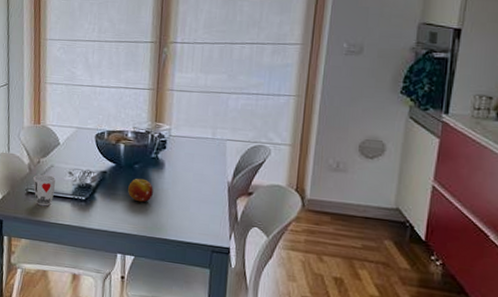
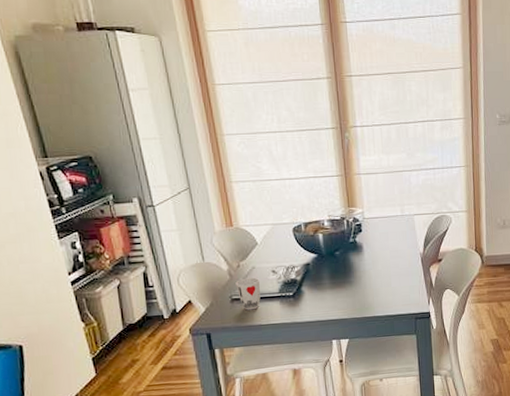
fruit: present [128,178,153,203] -> none [333,264,357,287]

